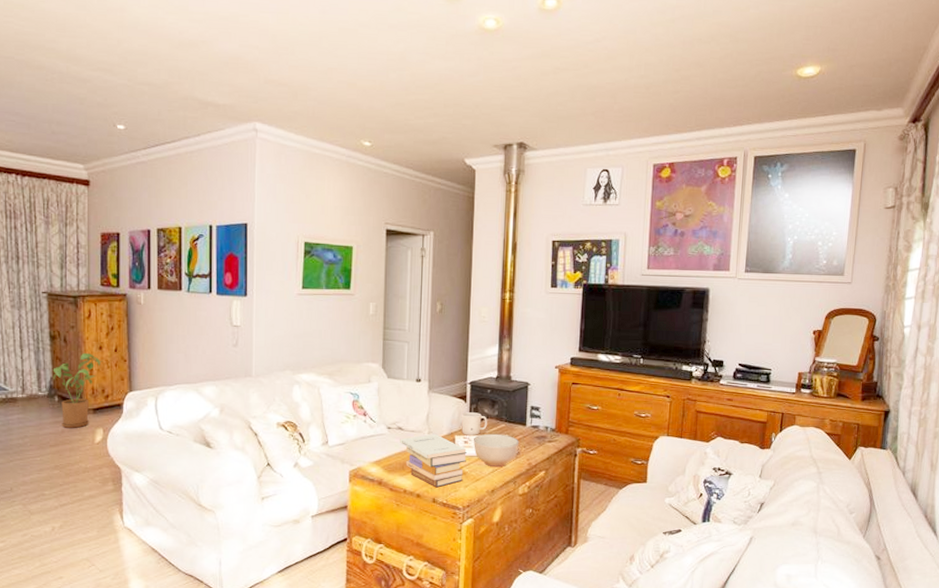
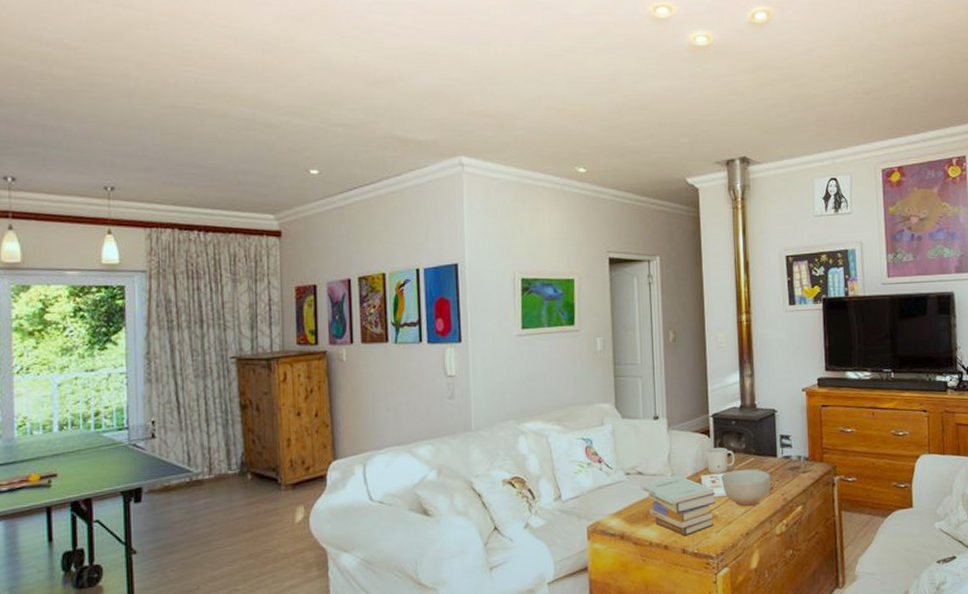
house plant: present [52,352,102,428] -> none [244,420,301,509]

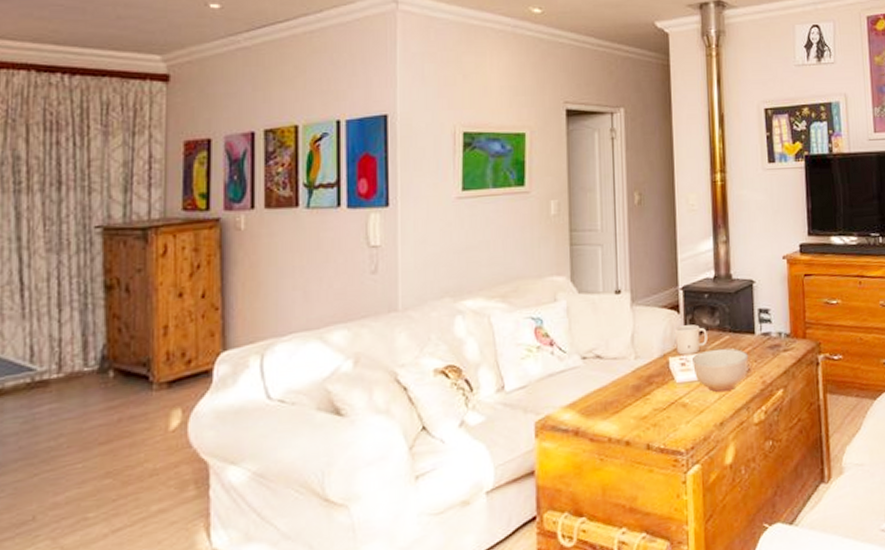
books: present [640,476,716,536] -> none [599,359,686,430]

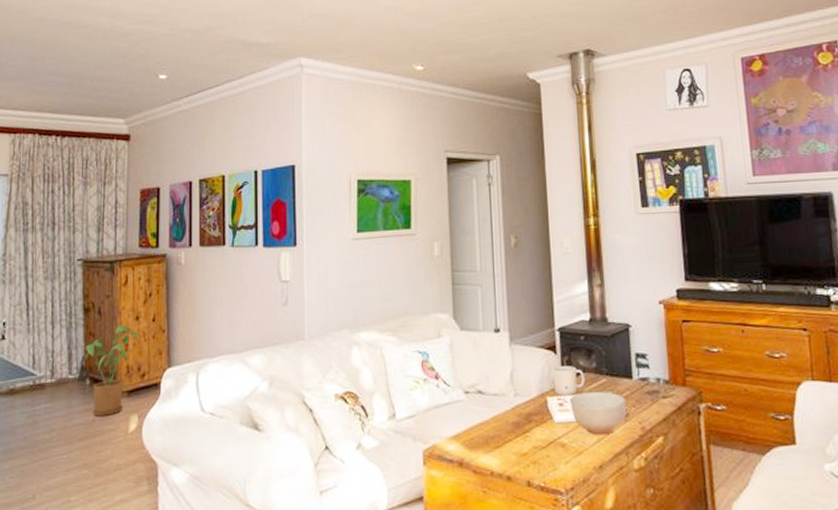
house plant: none [106,303,182,415] -> present [85,324,139,416]

